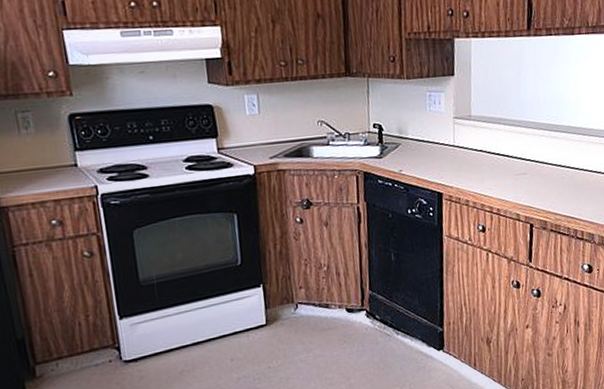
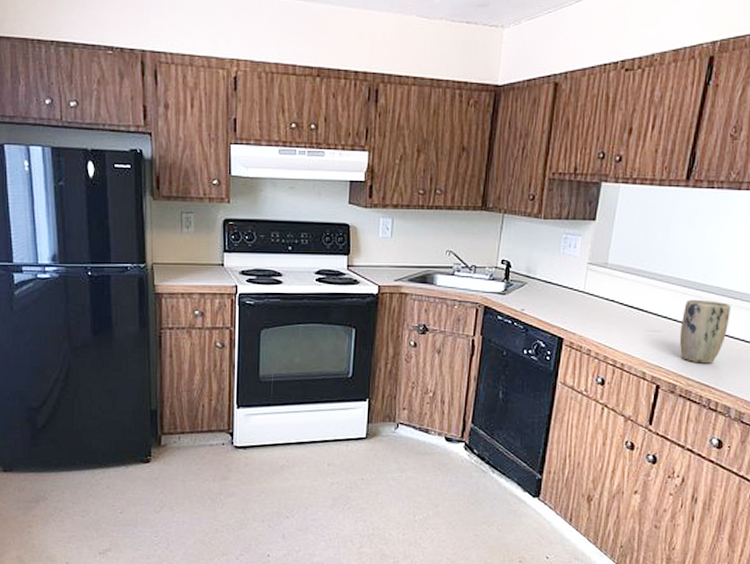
plant pot: none [542,139,582,199] -> present [679,299,731,364]

